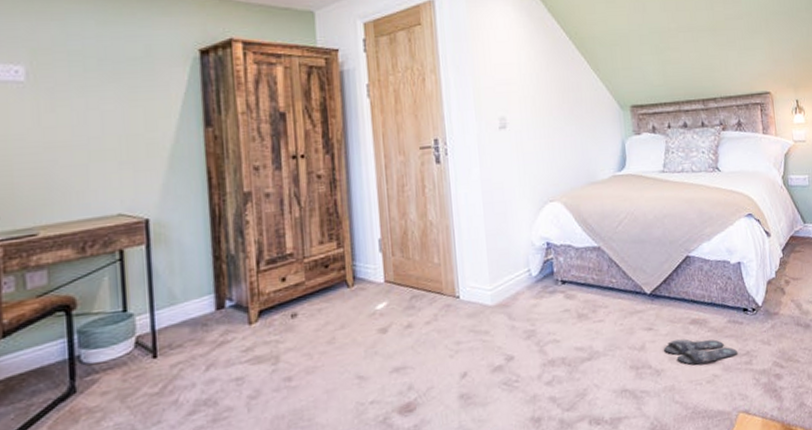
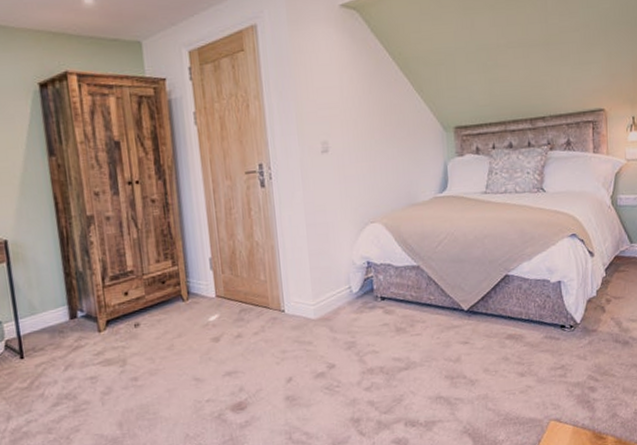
slippers: present [664,339,738,365] -> none [479,352,553,377]

